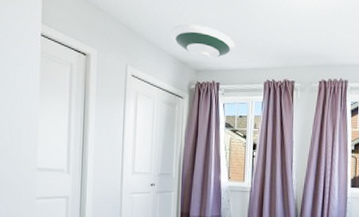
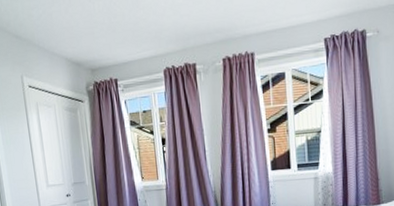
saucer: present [170,24,235,59] -> none [58,19,128,55]

